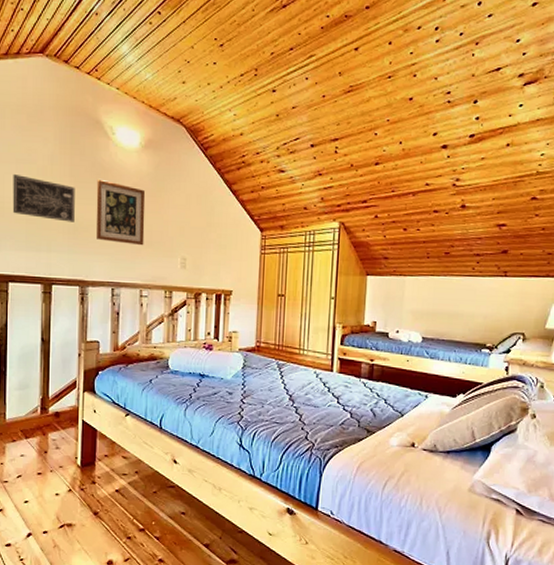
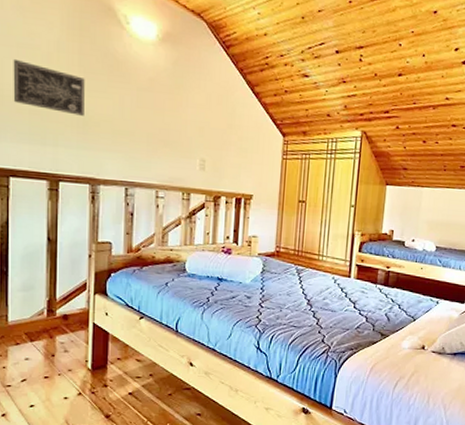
wall art: present [96,179,146,246] -> none [108,71,163,145]

